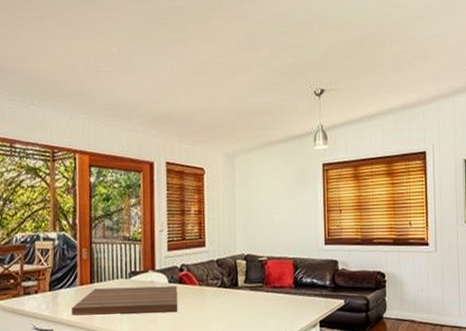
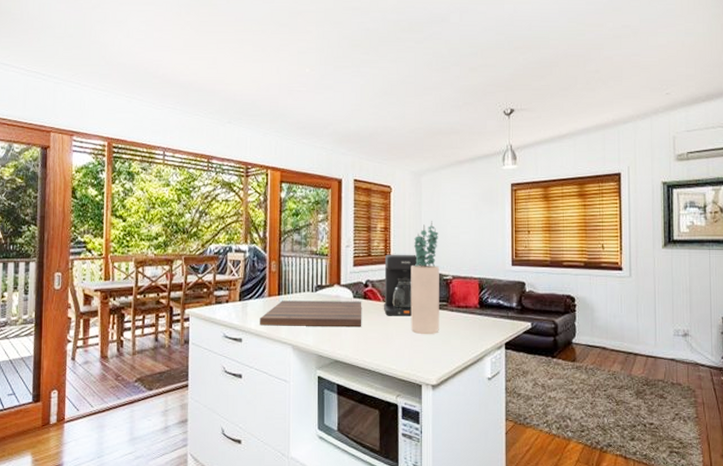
coffee maker: none [199,236,237,300] -> present [383,254,422,316]
vase: none [226,203,256,316] -> present [411,221,439,334]

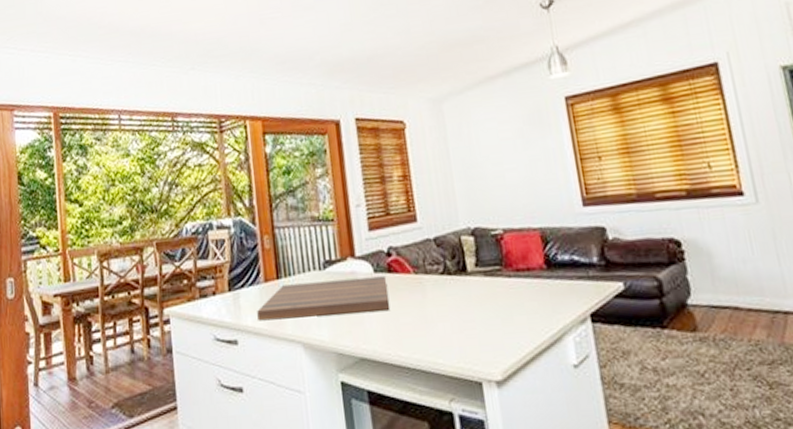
coffee maker: present [383,254,422,316] -> none [408,205,458,293]
vase: present [411,221,439,334] -> none [444,159,496,313]

